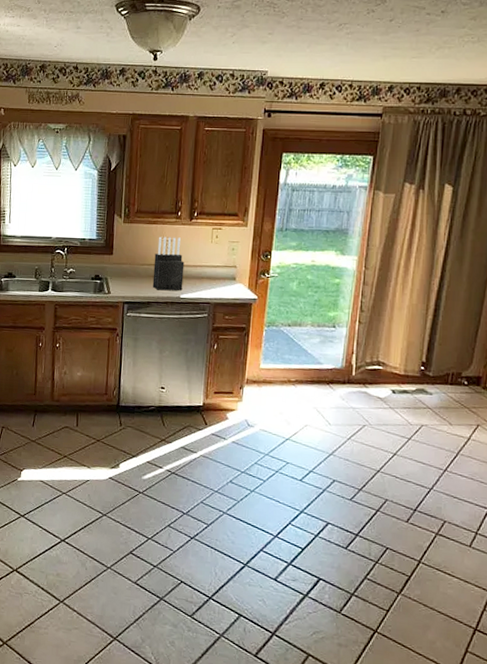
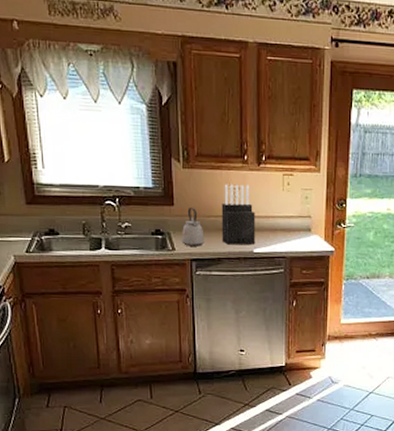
kettle: none [117,257,137,291] -> present [182,208,205,247]

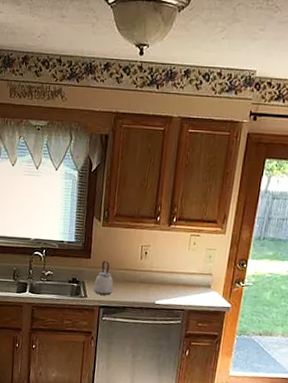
knife block: present [221,184,255,245] -> none [128,241,161,297]

